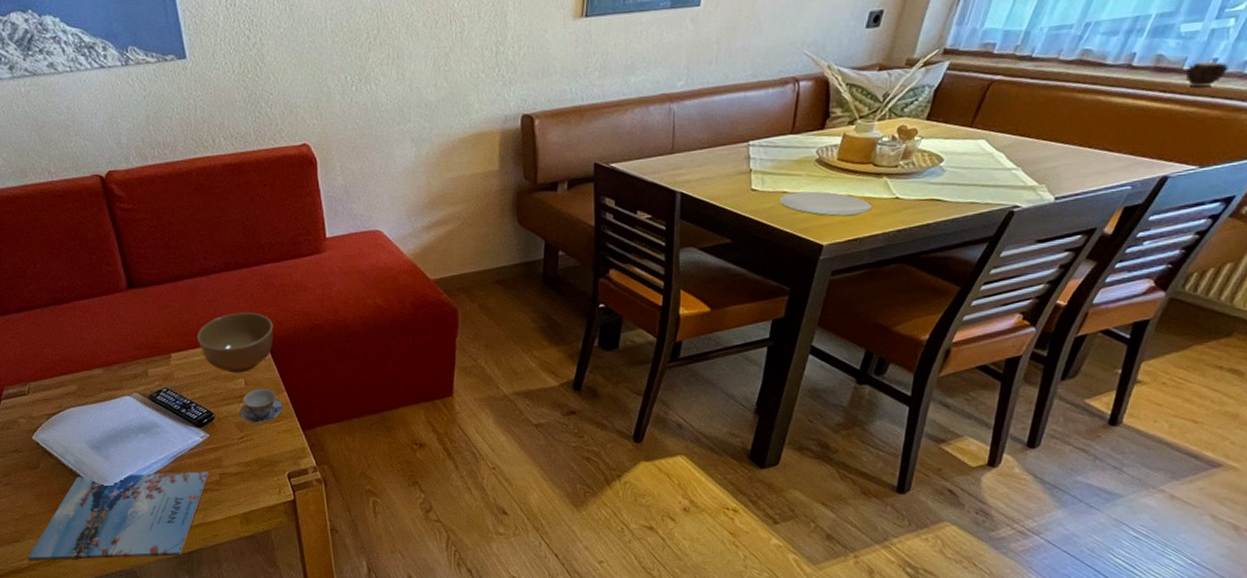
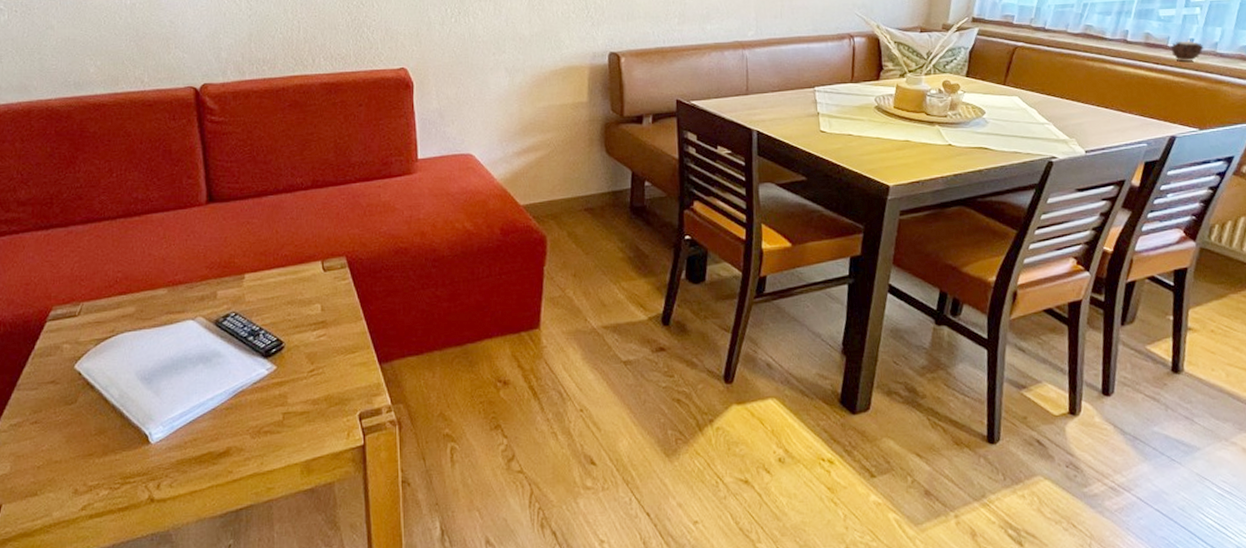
magazine: present [27,472,209,561] -> none [42,410,270,521]
bowl: present [196,312,274,373] -> none [275,231,357,298]
teacup: present [239,387,284,424] -> none [312,314,361,355]
plate: present [779,191,871,217] -> none [846,135,929,160]

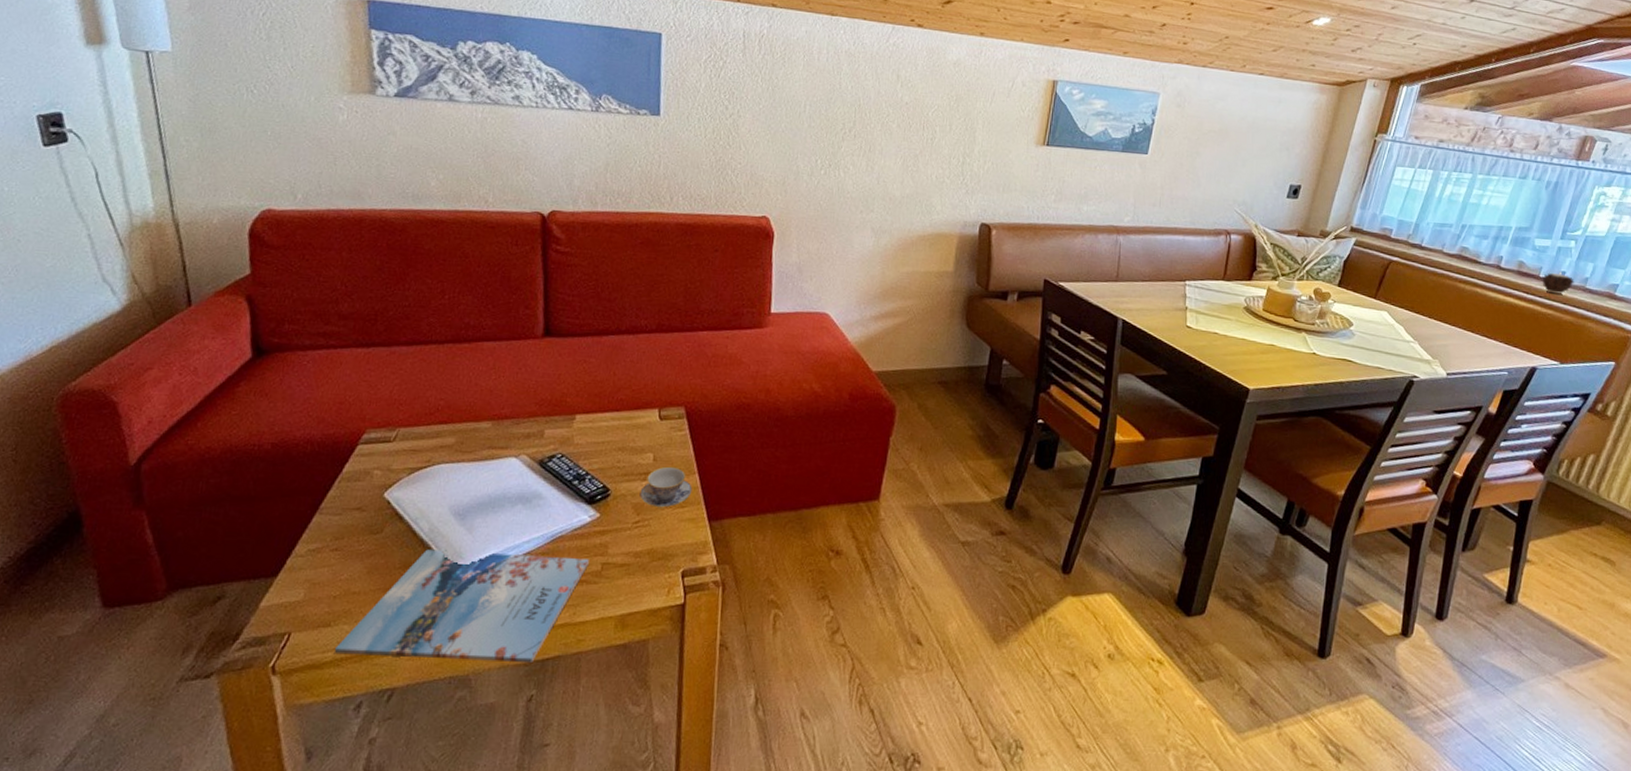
magazine: none [42,410,270,521] -> present [334,549,589,664]
teacup: none [312,314,361,355] -> present [639,466,693,508]

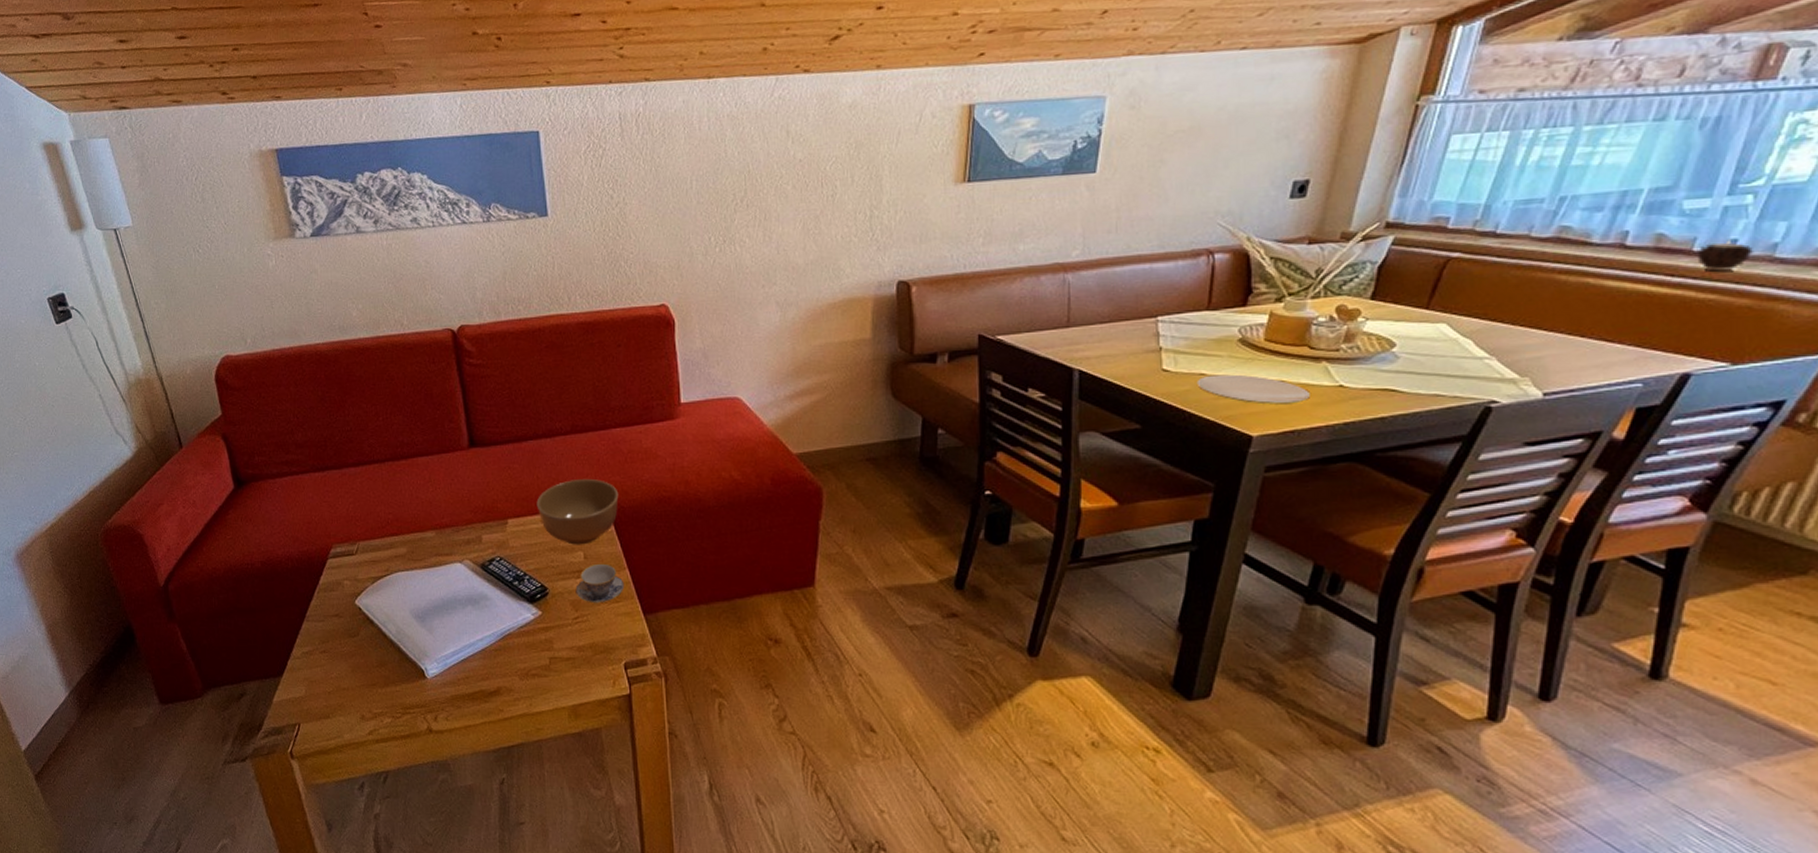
magazine: present [334,549,589,664] -> none [335,649,537,750]
bowl: none [609,378,698,447] -> present [536,478,619,545]
plate: none [1211,334,1292,365] -> present [1196,374,1310,405]

